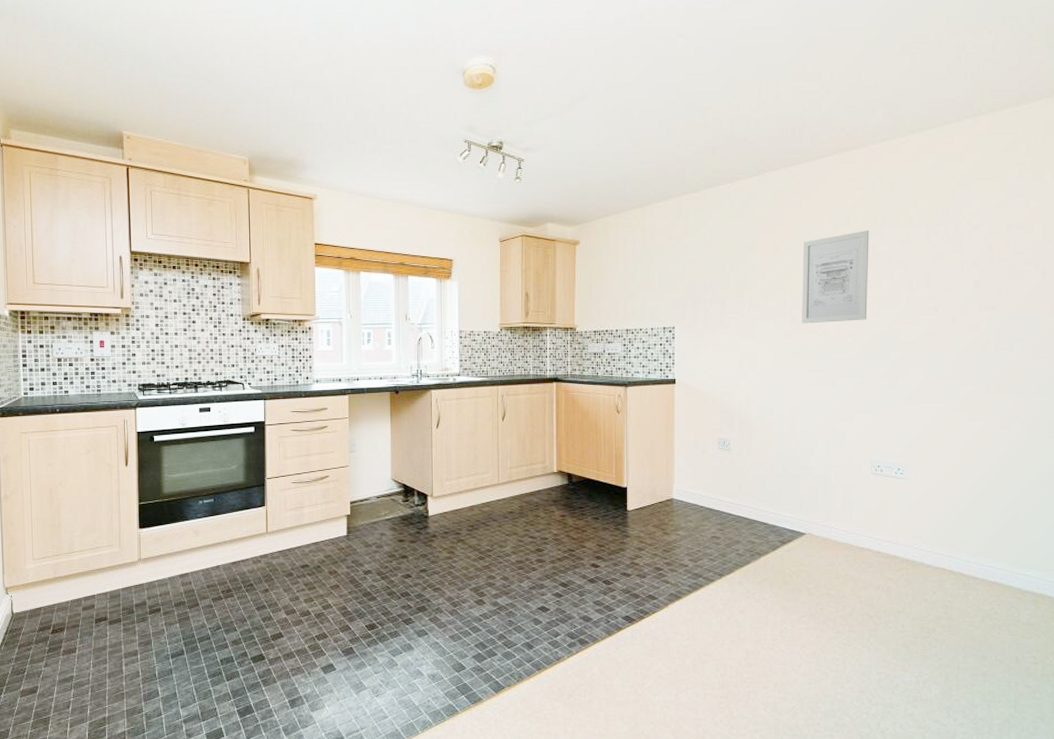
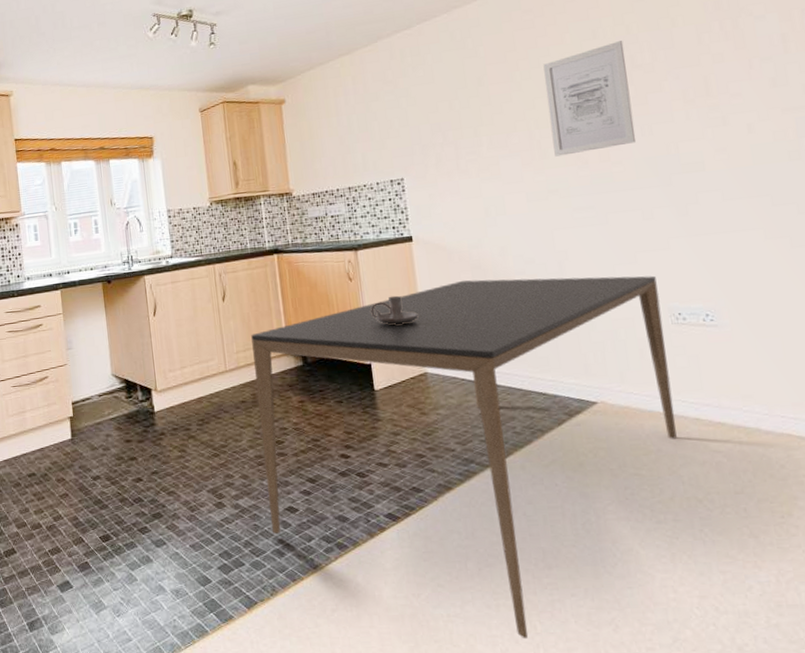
dining table: none [524,422,865,722] -> present [251,275,677,640]
candle holder: none [632,430,672,455] -> present [370,295,419,325]

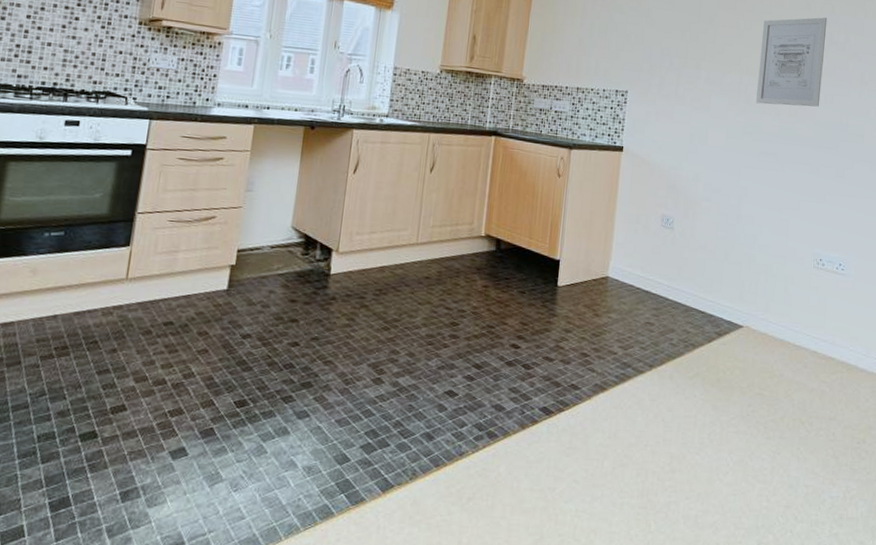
dining table: present [251,275,677,640] -> none [427,196,810,537]
candle holder: present [370,295,419,325] -> none [571,198,613,227]

